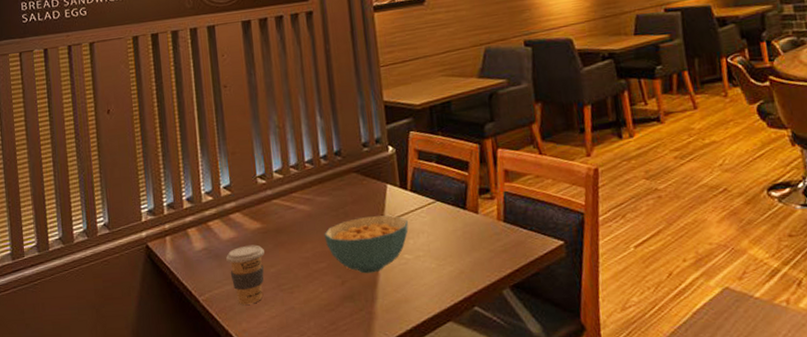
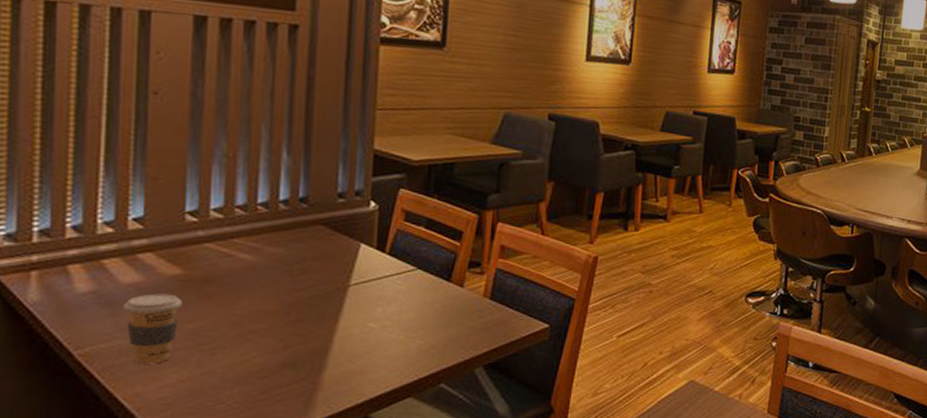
cereal bowl: present [324,215,409,274] -> none [269,276,379,340]

